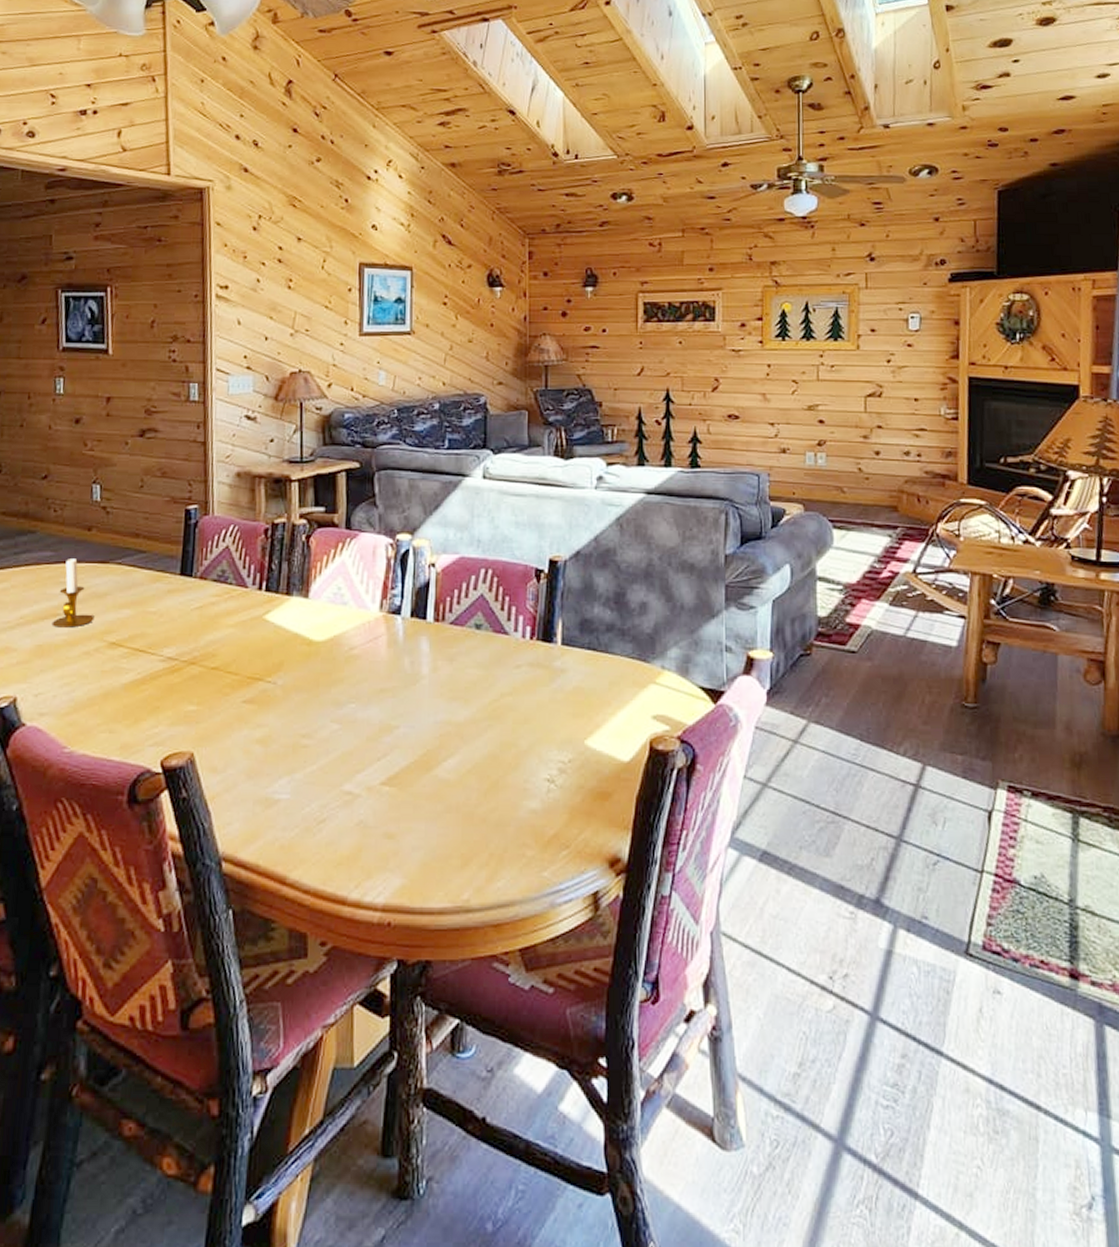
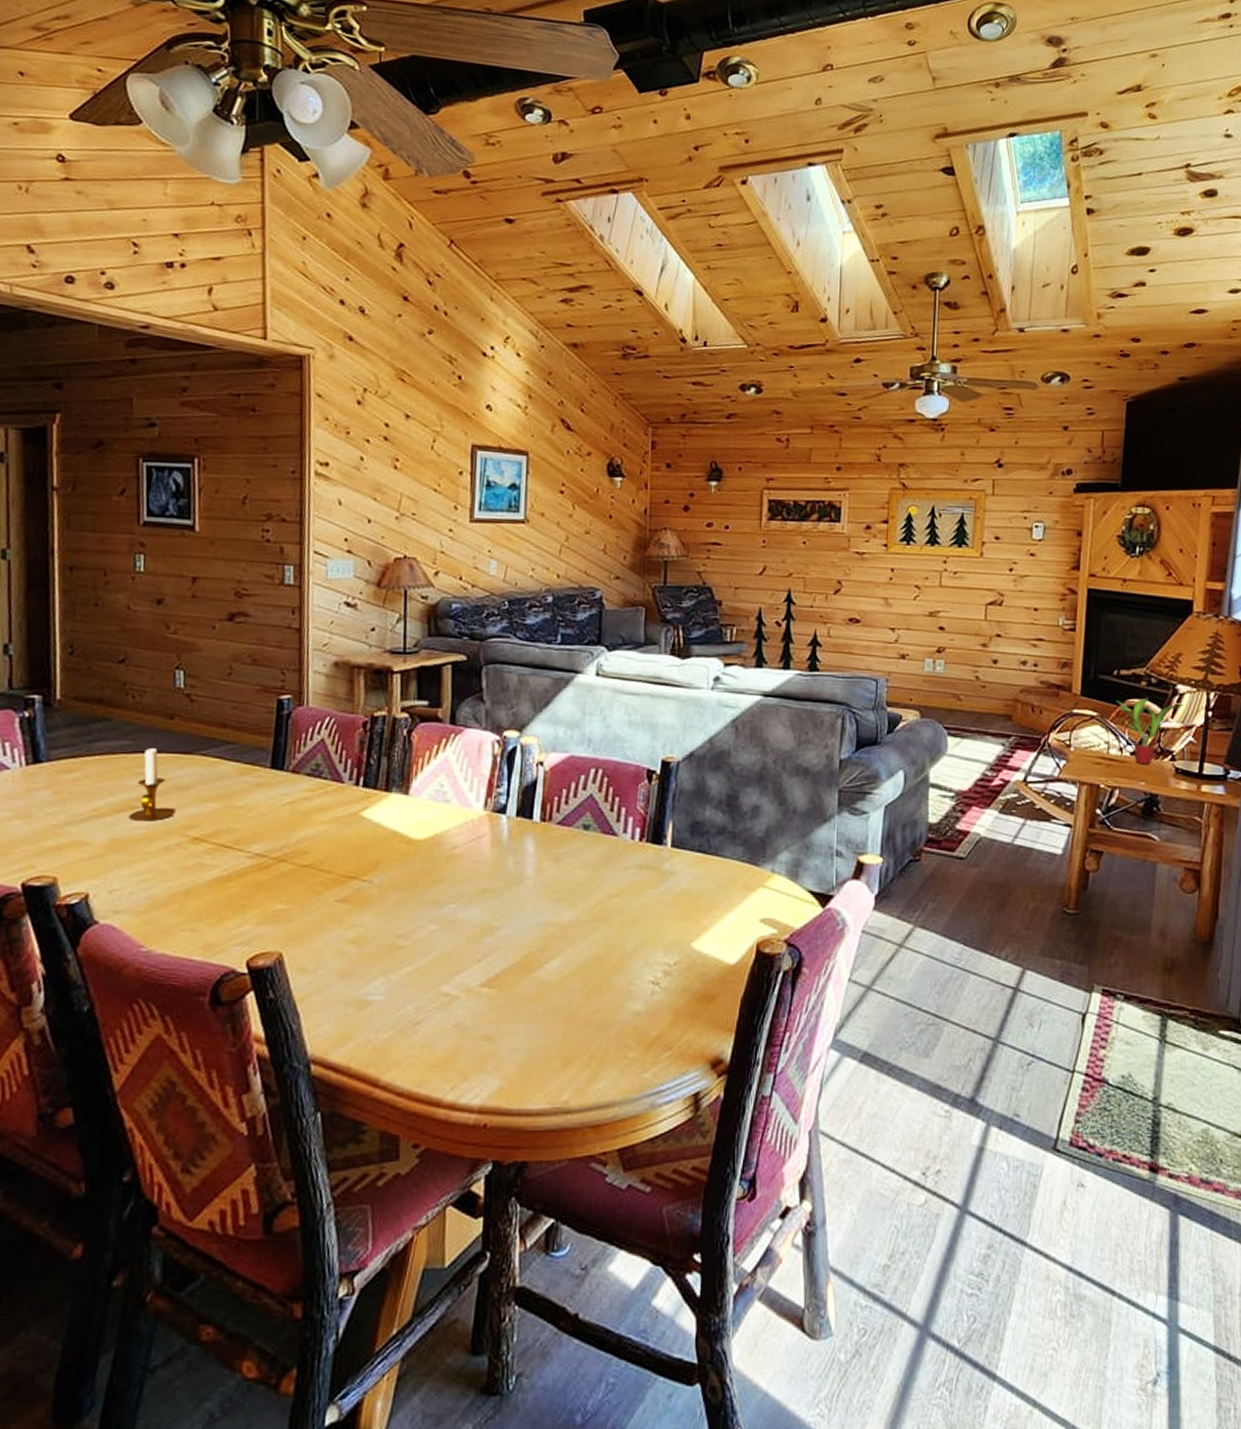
potted plant: none [1004,484,1077,553] -> present [1116,697,1184,765]

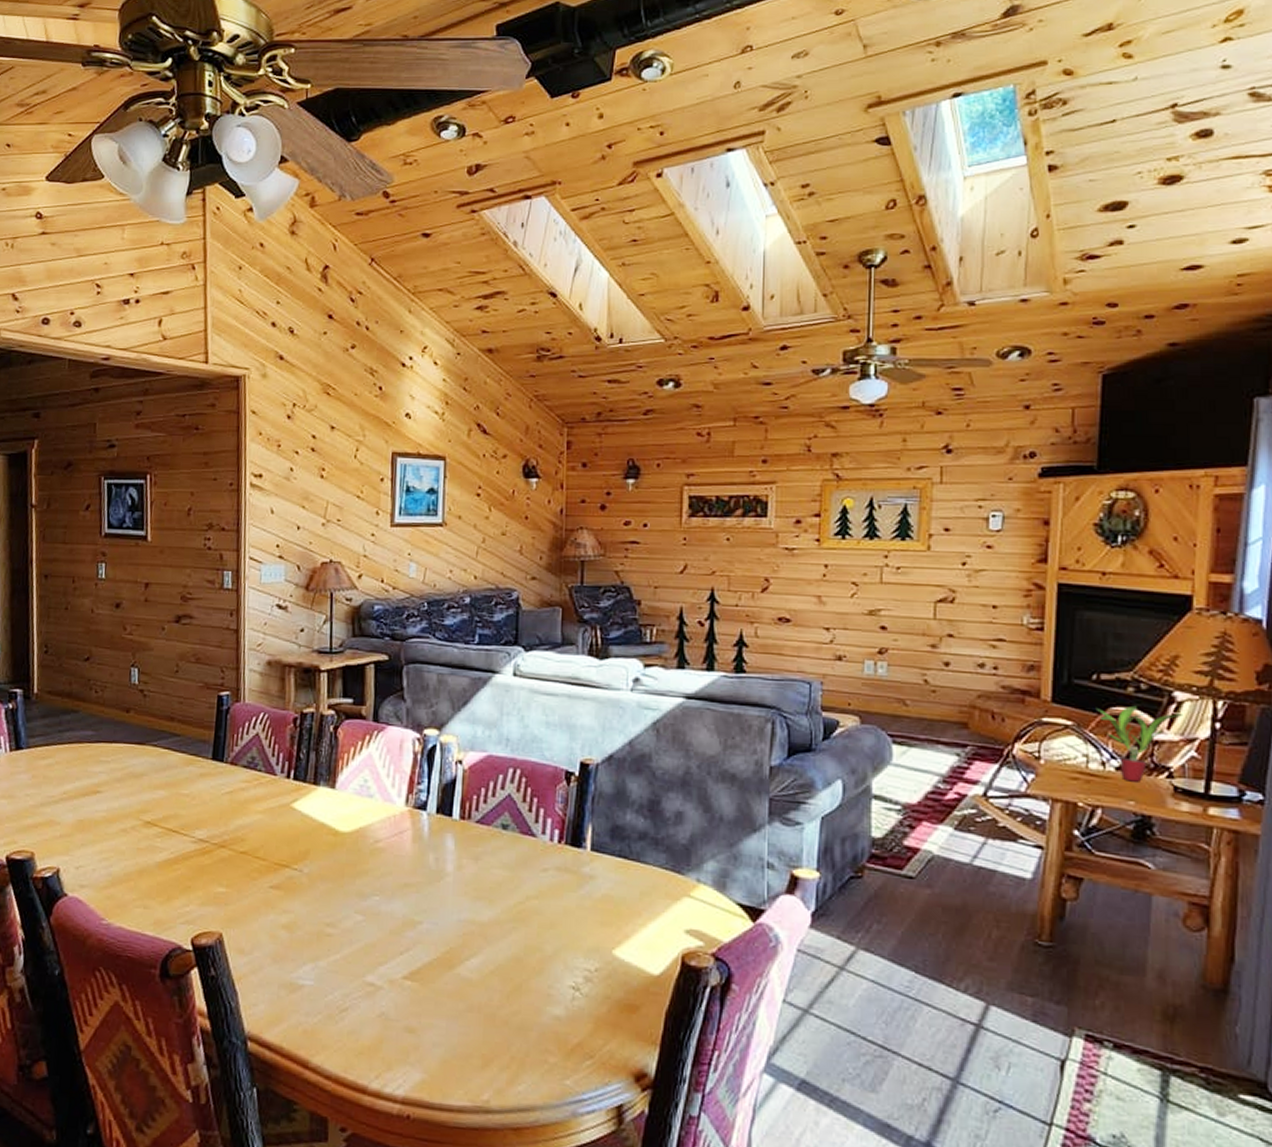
candlestick: present [128,748,176,821] -> none [92,738,132,805]

